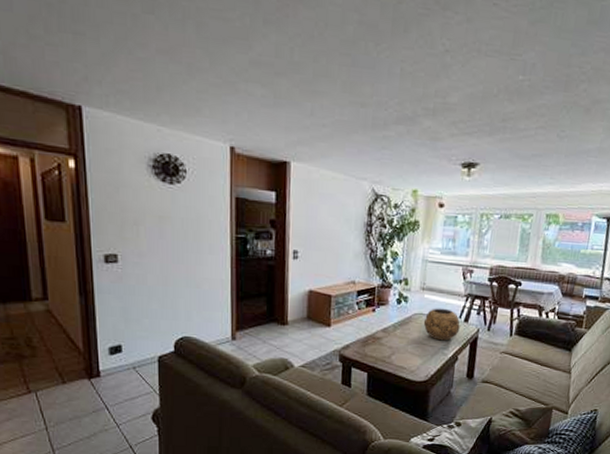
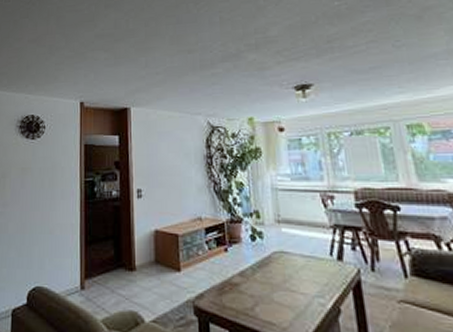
decorative bowl: present [423,308,460,341] -> none [286,244,335,287]

